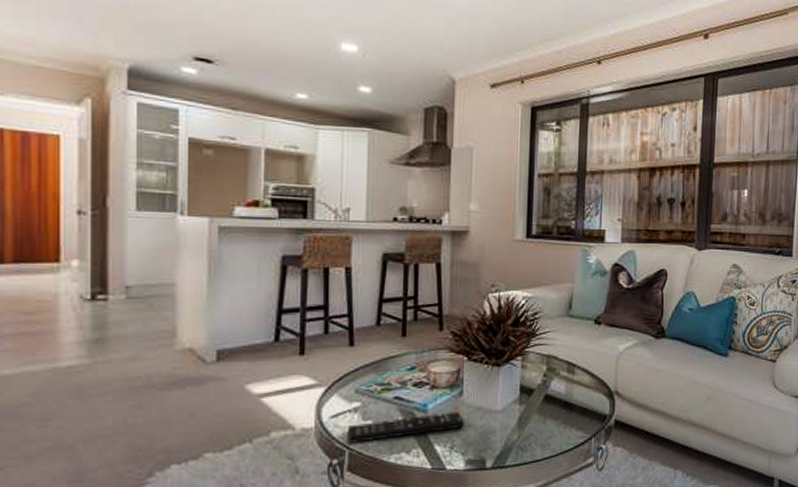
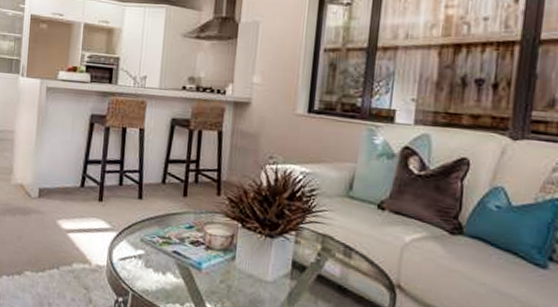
remote control: present [348,412,465,445] -> none [132,269,236,292]

